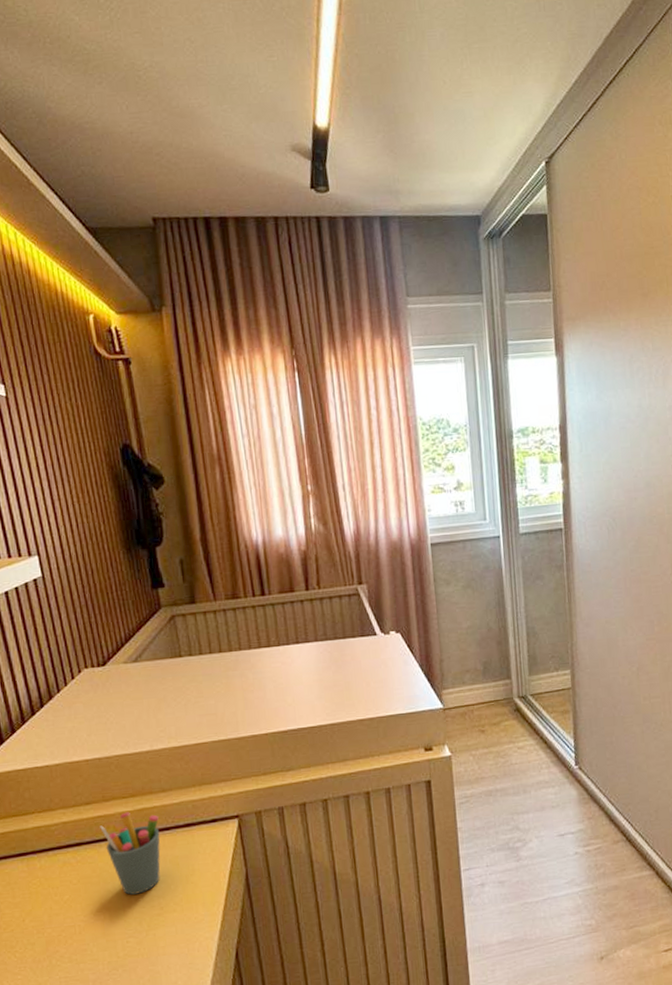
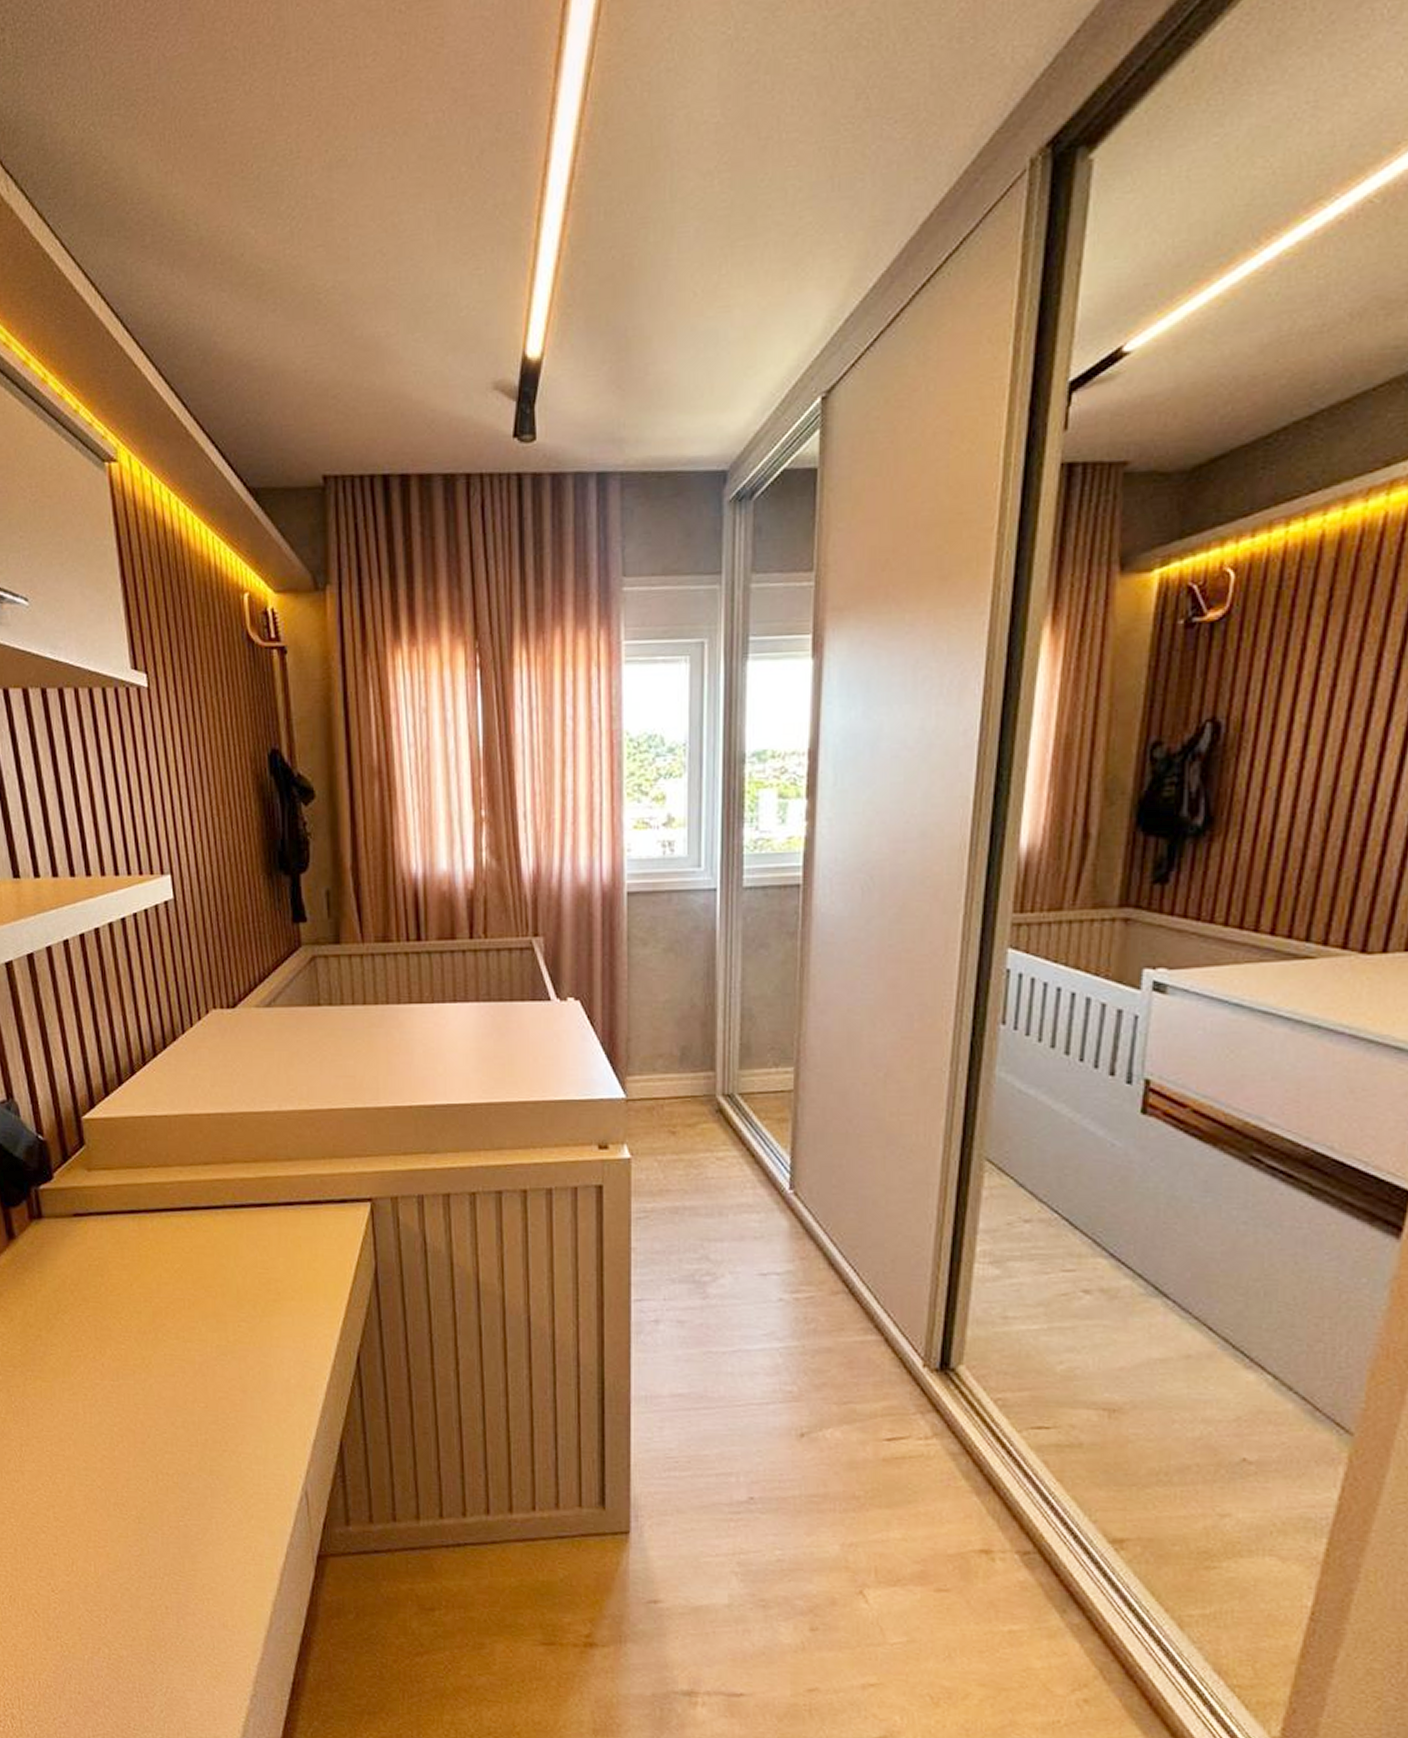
pen holder: present [100,812,161,895] -> none [218,1179,283,1274]

